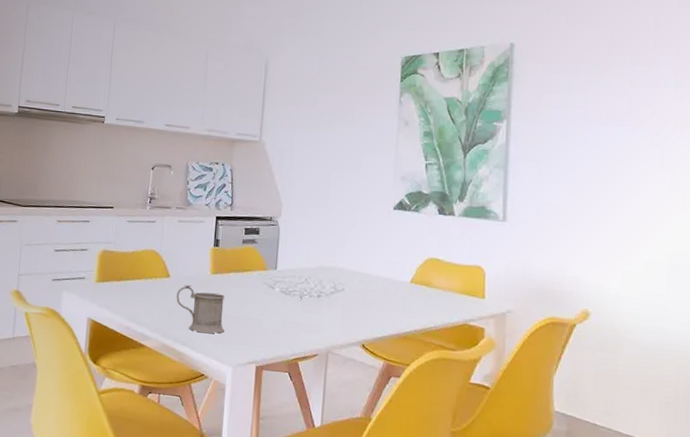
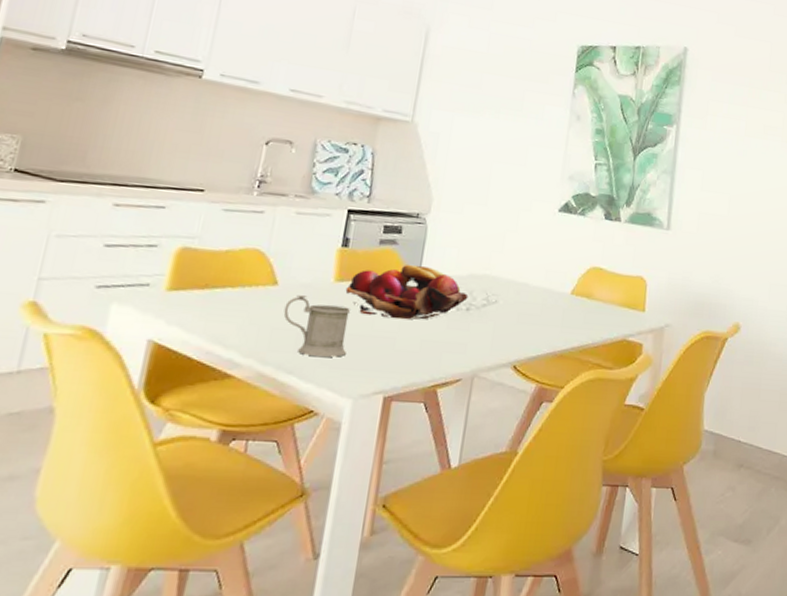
fruit basket: none [219,259,318,305] -> present [345,264,469,320]

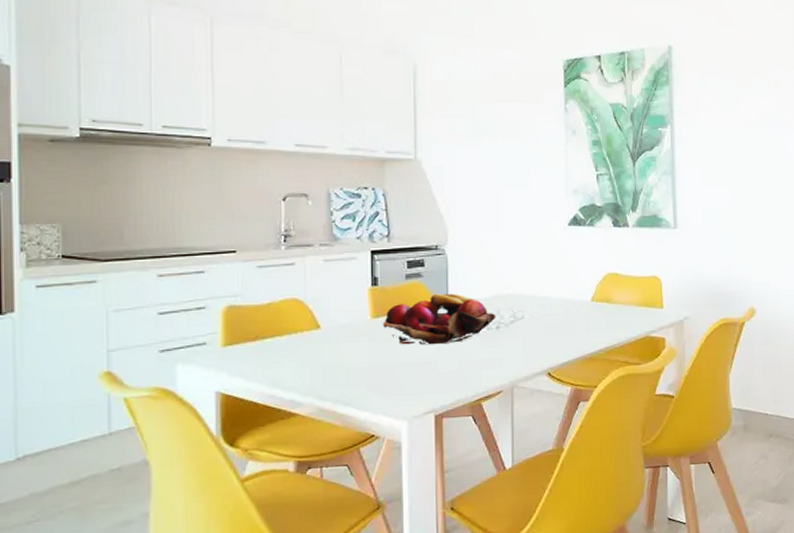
mug: present [283,295,350,357] -> none [331,335,394,387]

